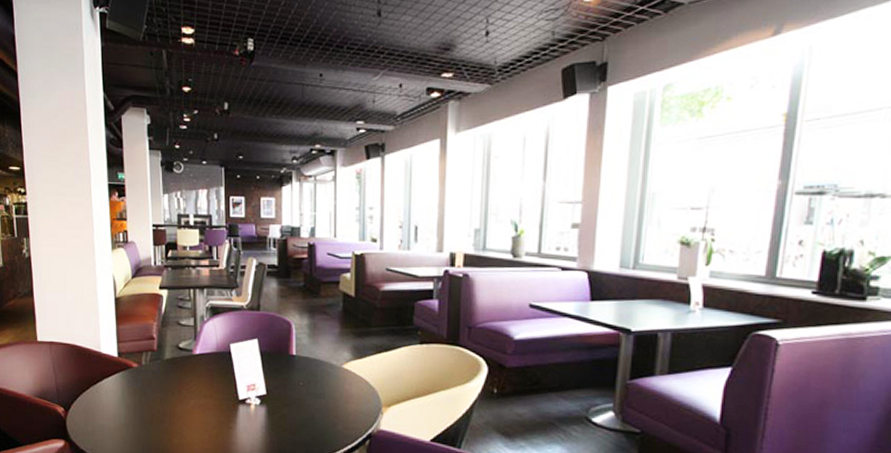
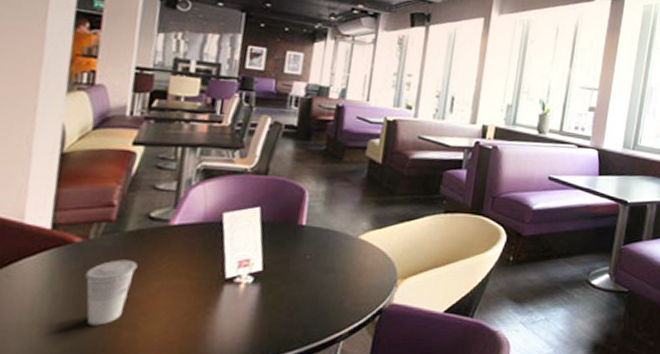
cup: none [143,381,176,433] -> present [84,259,138,326]

